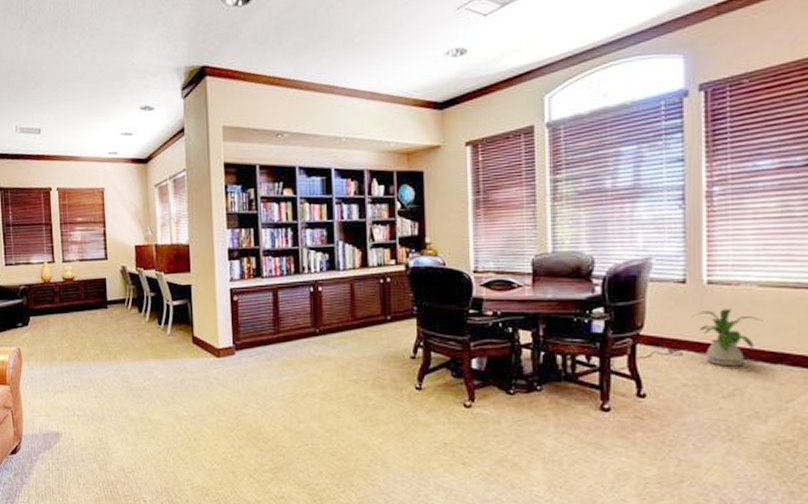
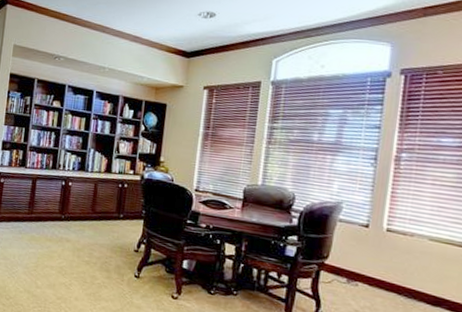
house plant: present [692,309,763,366] -> none [370,252,430,303]

